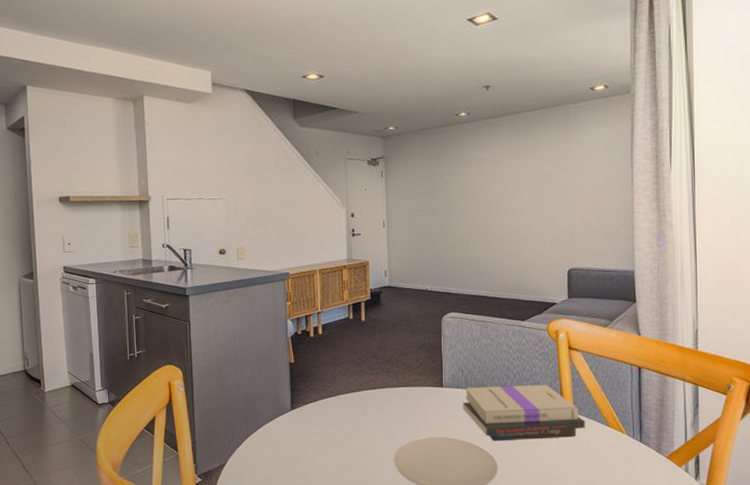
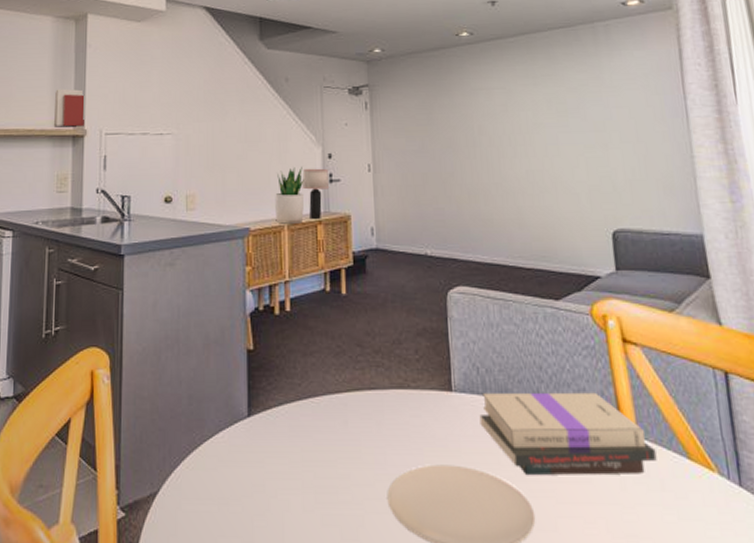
books: none [121,161,148,195] -> present [53,88,85,128]
planter: none [309,224,332,269] -> present [275,167,304,224]
table lamp: none [330,225,353,265] -> present [302,168,330,219]

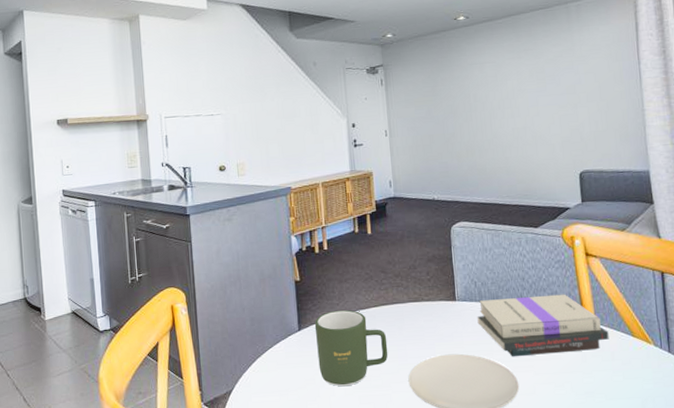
books: present [53,88,85,128] -> none [118,81,146,114]
mug: none [268,392,362,499] -> present [314,309,388,387]
planter: present [275,167,304,224] -> none [310,136,335,182]
table lamp: present [302,168,330,219] -> none [331,136,355,177]

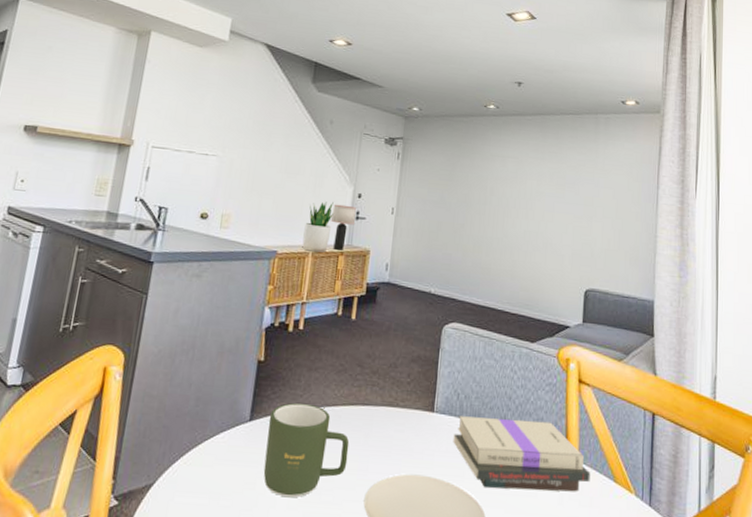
planter: none [310,136,335,182] -> present [302,201,334,253]
table lamp: none [331,136,355,177] -> present [330,204,356,250]

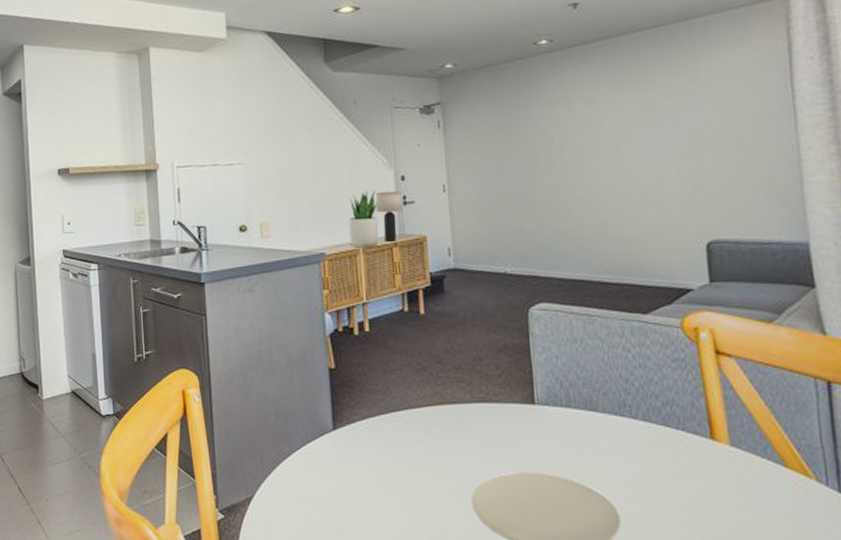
mug: present [263,402,350,498] -> none [352,407,446,504]
books: present [453,416,591,492] -> none [563,403,750,483]

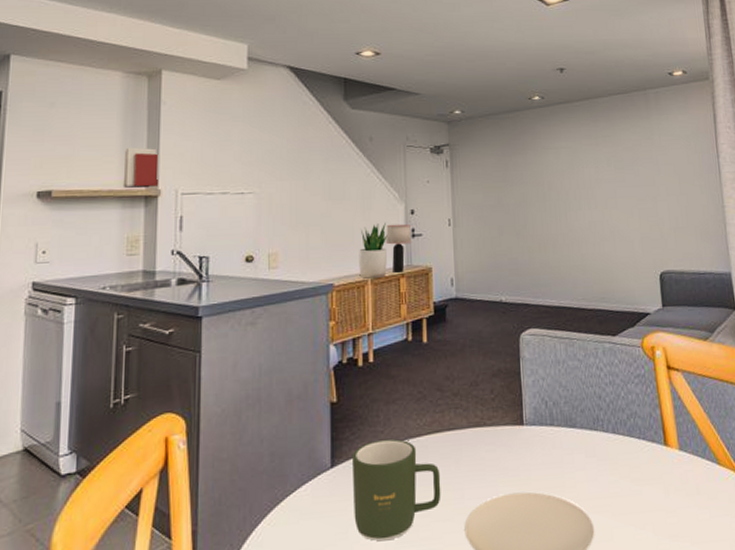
books: none [125,124,156,163] -> present [122,147,159,189]
mug: none [352,407,446,504] -> present [351,438,441,541]

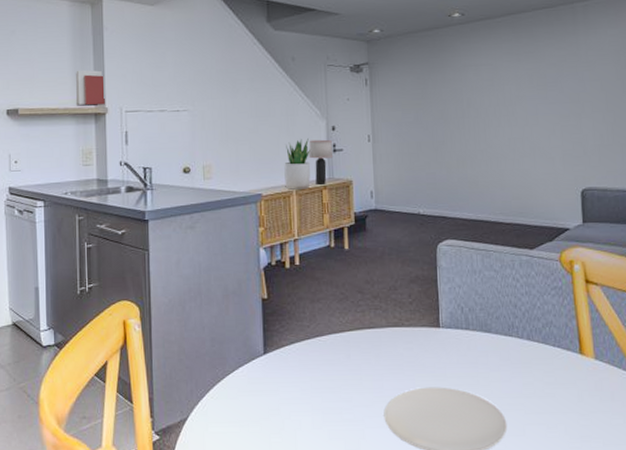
mug: present [351,438,441,541] -> none [281,332,363,419]

